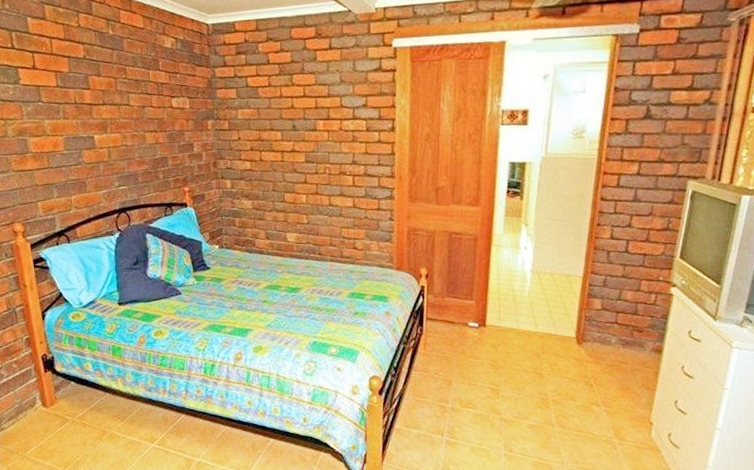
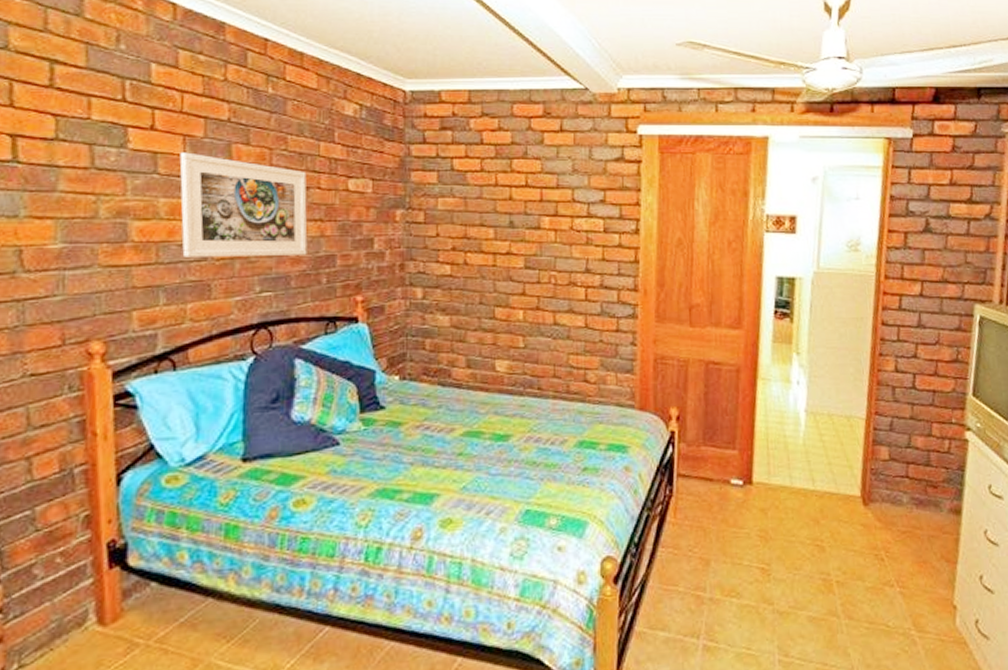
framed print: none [54,84,148,163] -> present [179,152,308,257]

